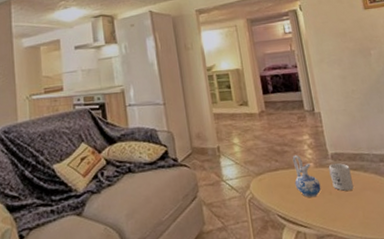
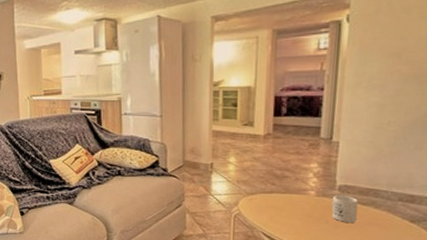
ceramic pitcher: present [292,154,321,198] -> none [288,181,318,224]

